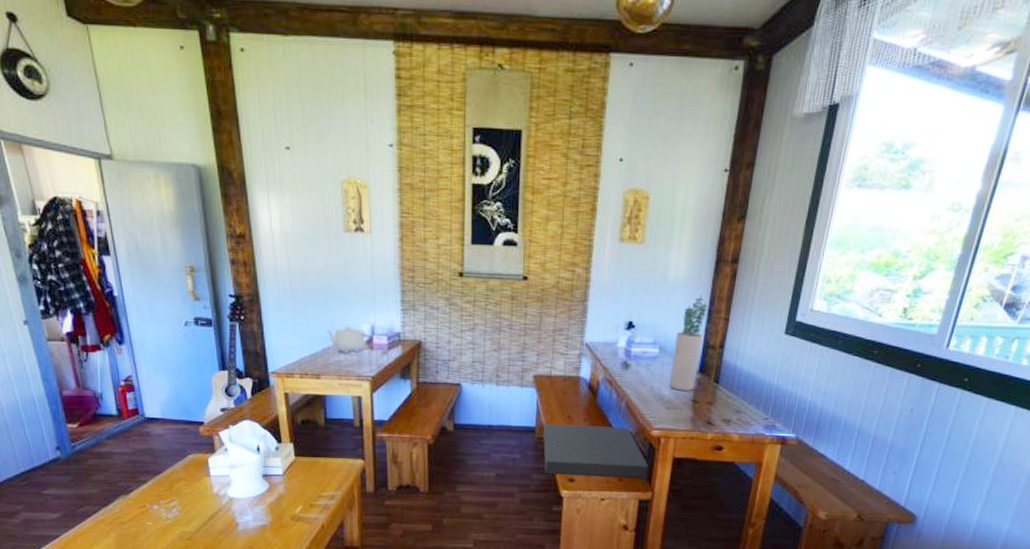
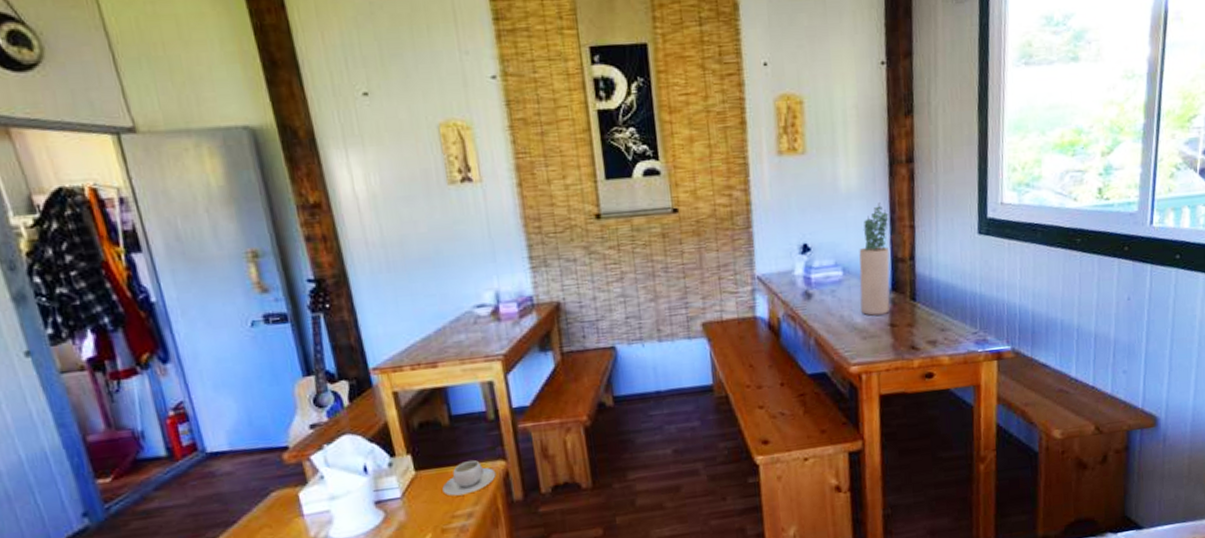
teacup: none [314,455,356,481] -> present [442,459,496,497]
teapot: present [326,326,366,355] -> none [438,297,491,333]
cushion: present [543,423,649,478] -> none [723,368,854,439]

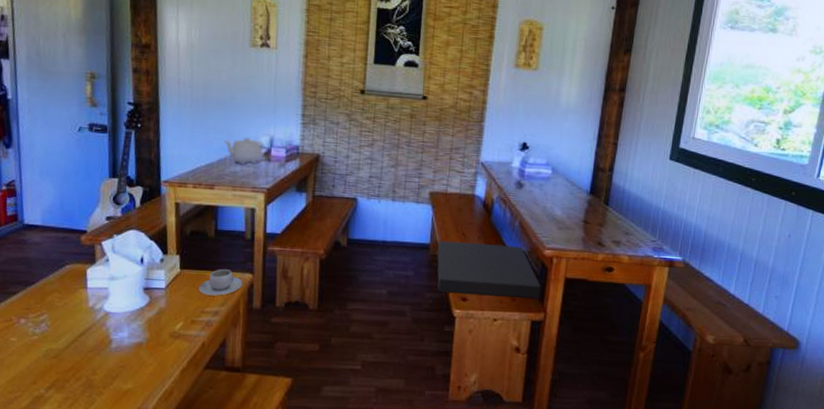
teapot: none [438,297,491,333] -> present [224,137,264,166]
cushion: none [723,368,854,439] -> present [437,240,541,299]
vase: present [859,203,890,316] -> none [562,120,598,213]

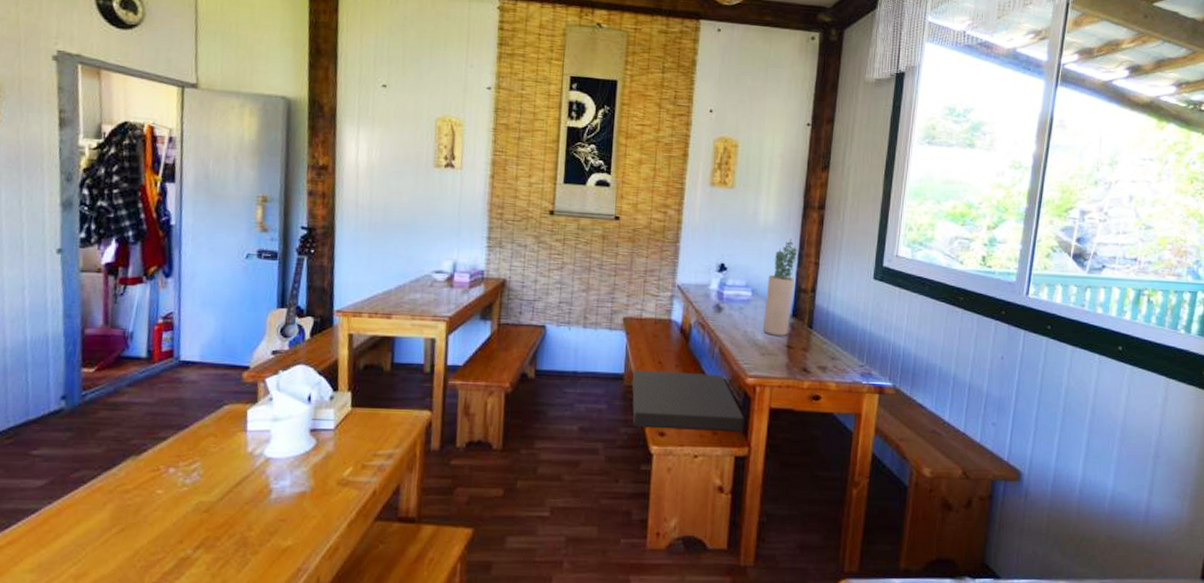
teacup: present [199,268,243,296] -> none [371,405,421,437]
teapot: present [224,137,264,166] -> none [403,262,447,293]
vase: none [562,120,598,213] -> present [763,239,798,337]

